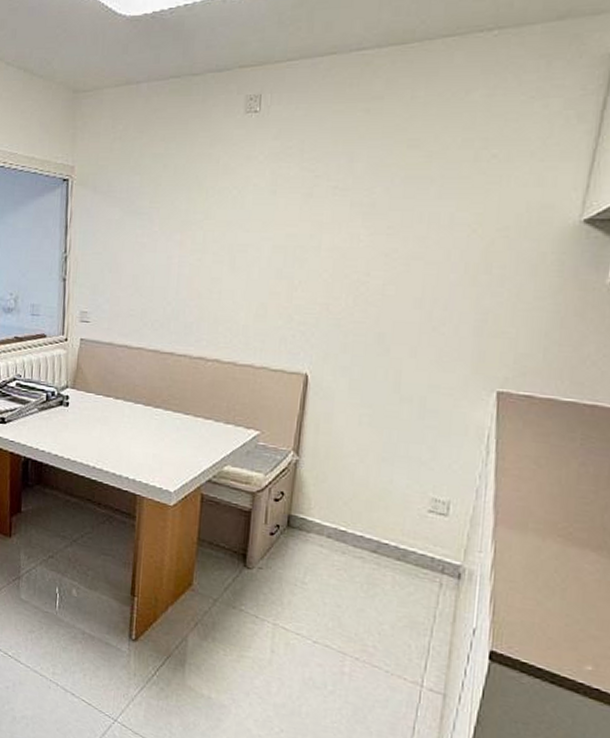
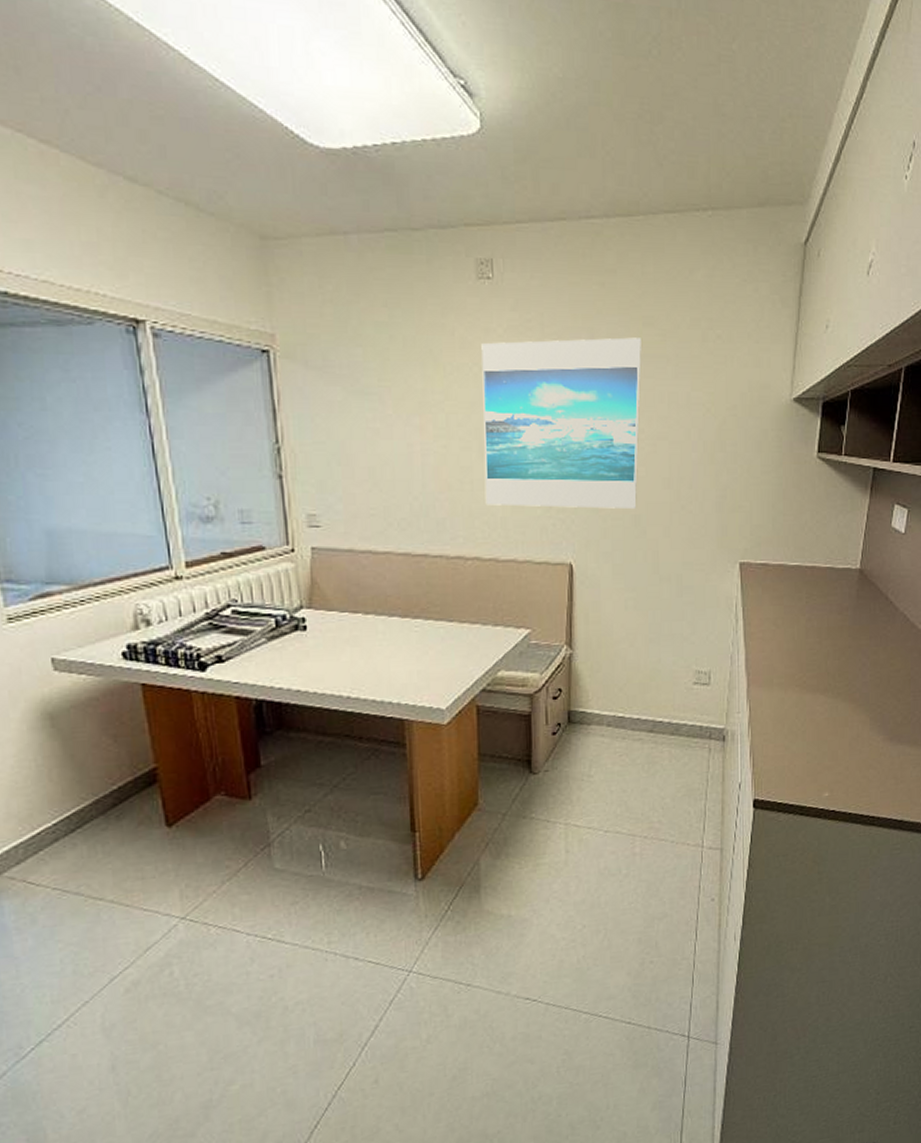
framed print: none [230,160,404,326] -> present [481,337,642,509]

